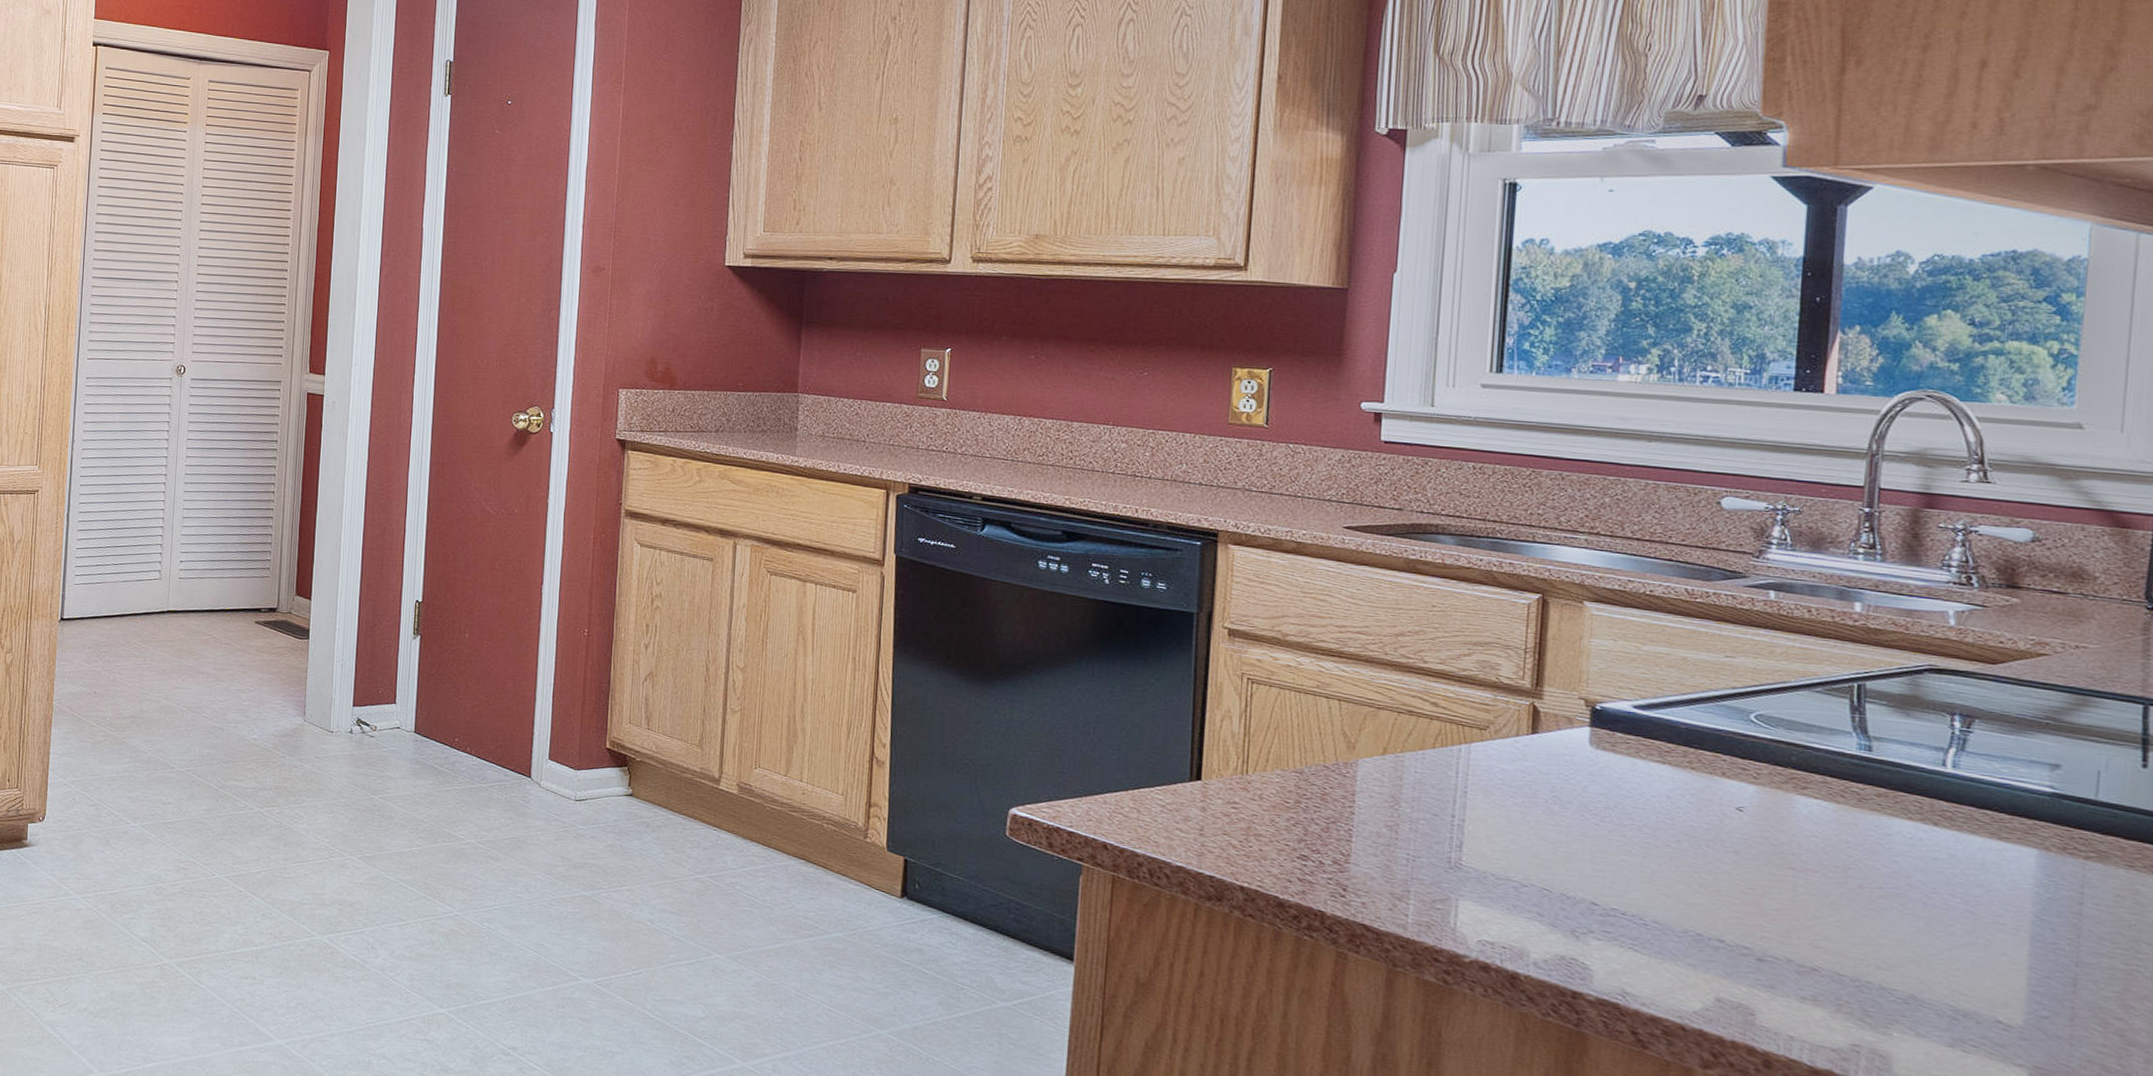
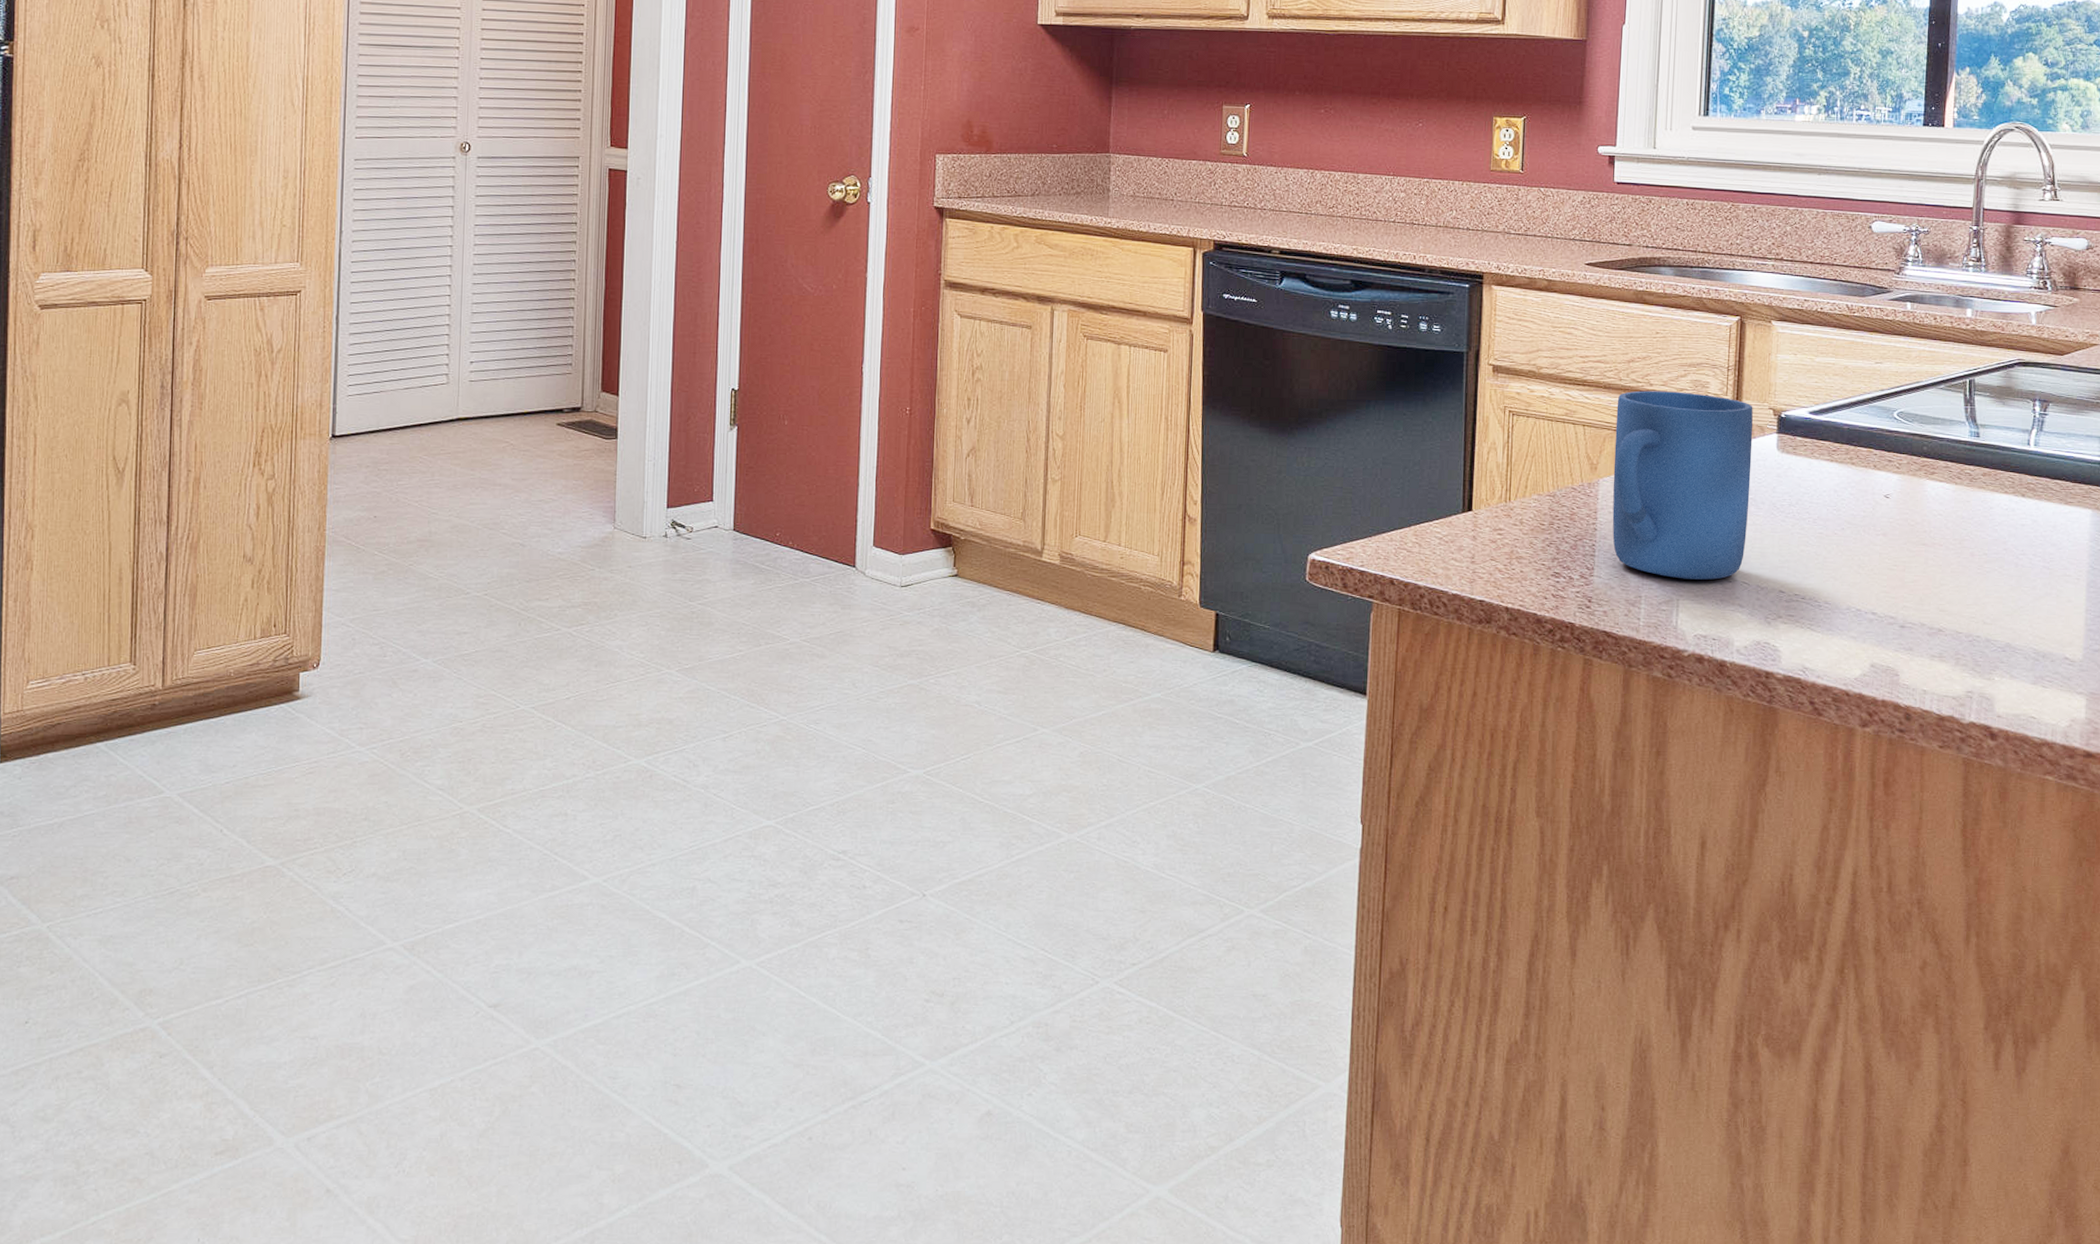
mug: none [1374,667,1558,882] -> present [1612,390,1753,580]

